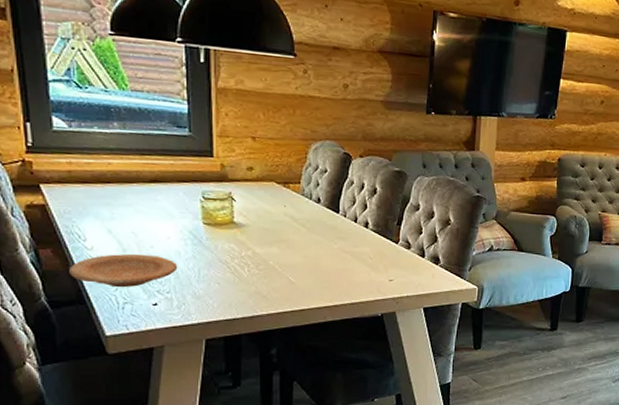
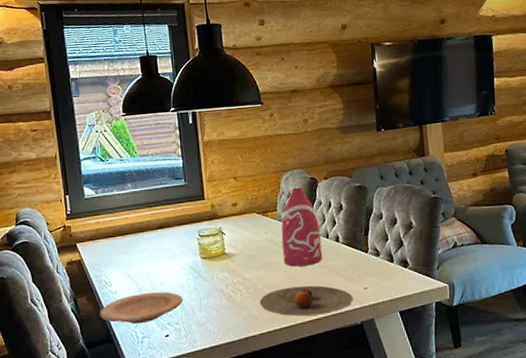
plate: none [270,268,375,302] -> present [259,285,353,317]
bottle: none [302,161,349,249] -> present [281,188,323,267]

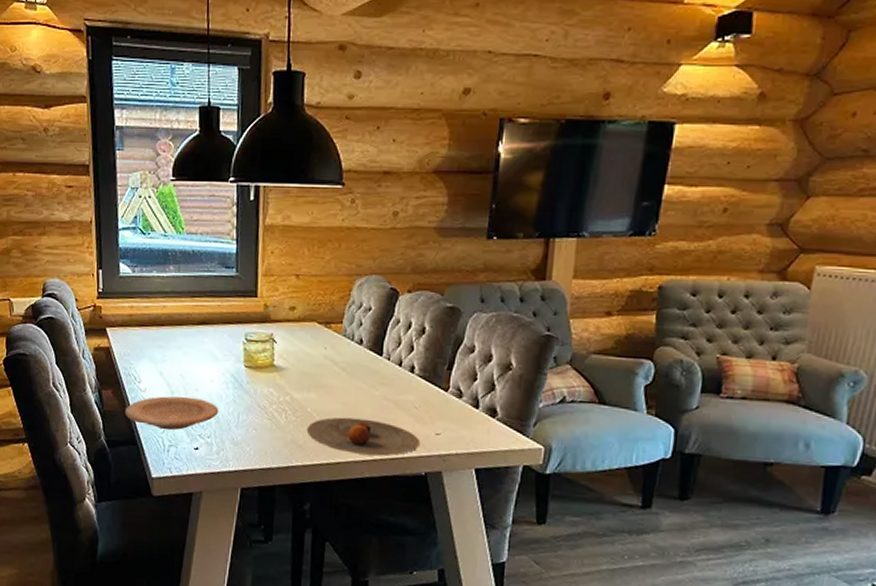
bottle: present [281,188,323,267] -> none [341,298,393,396]

